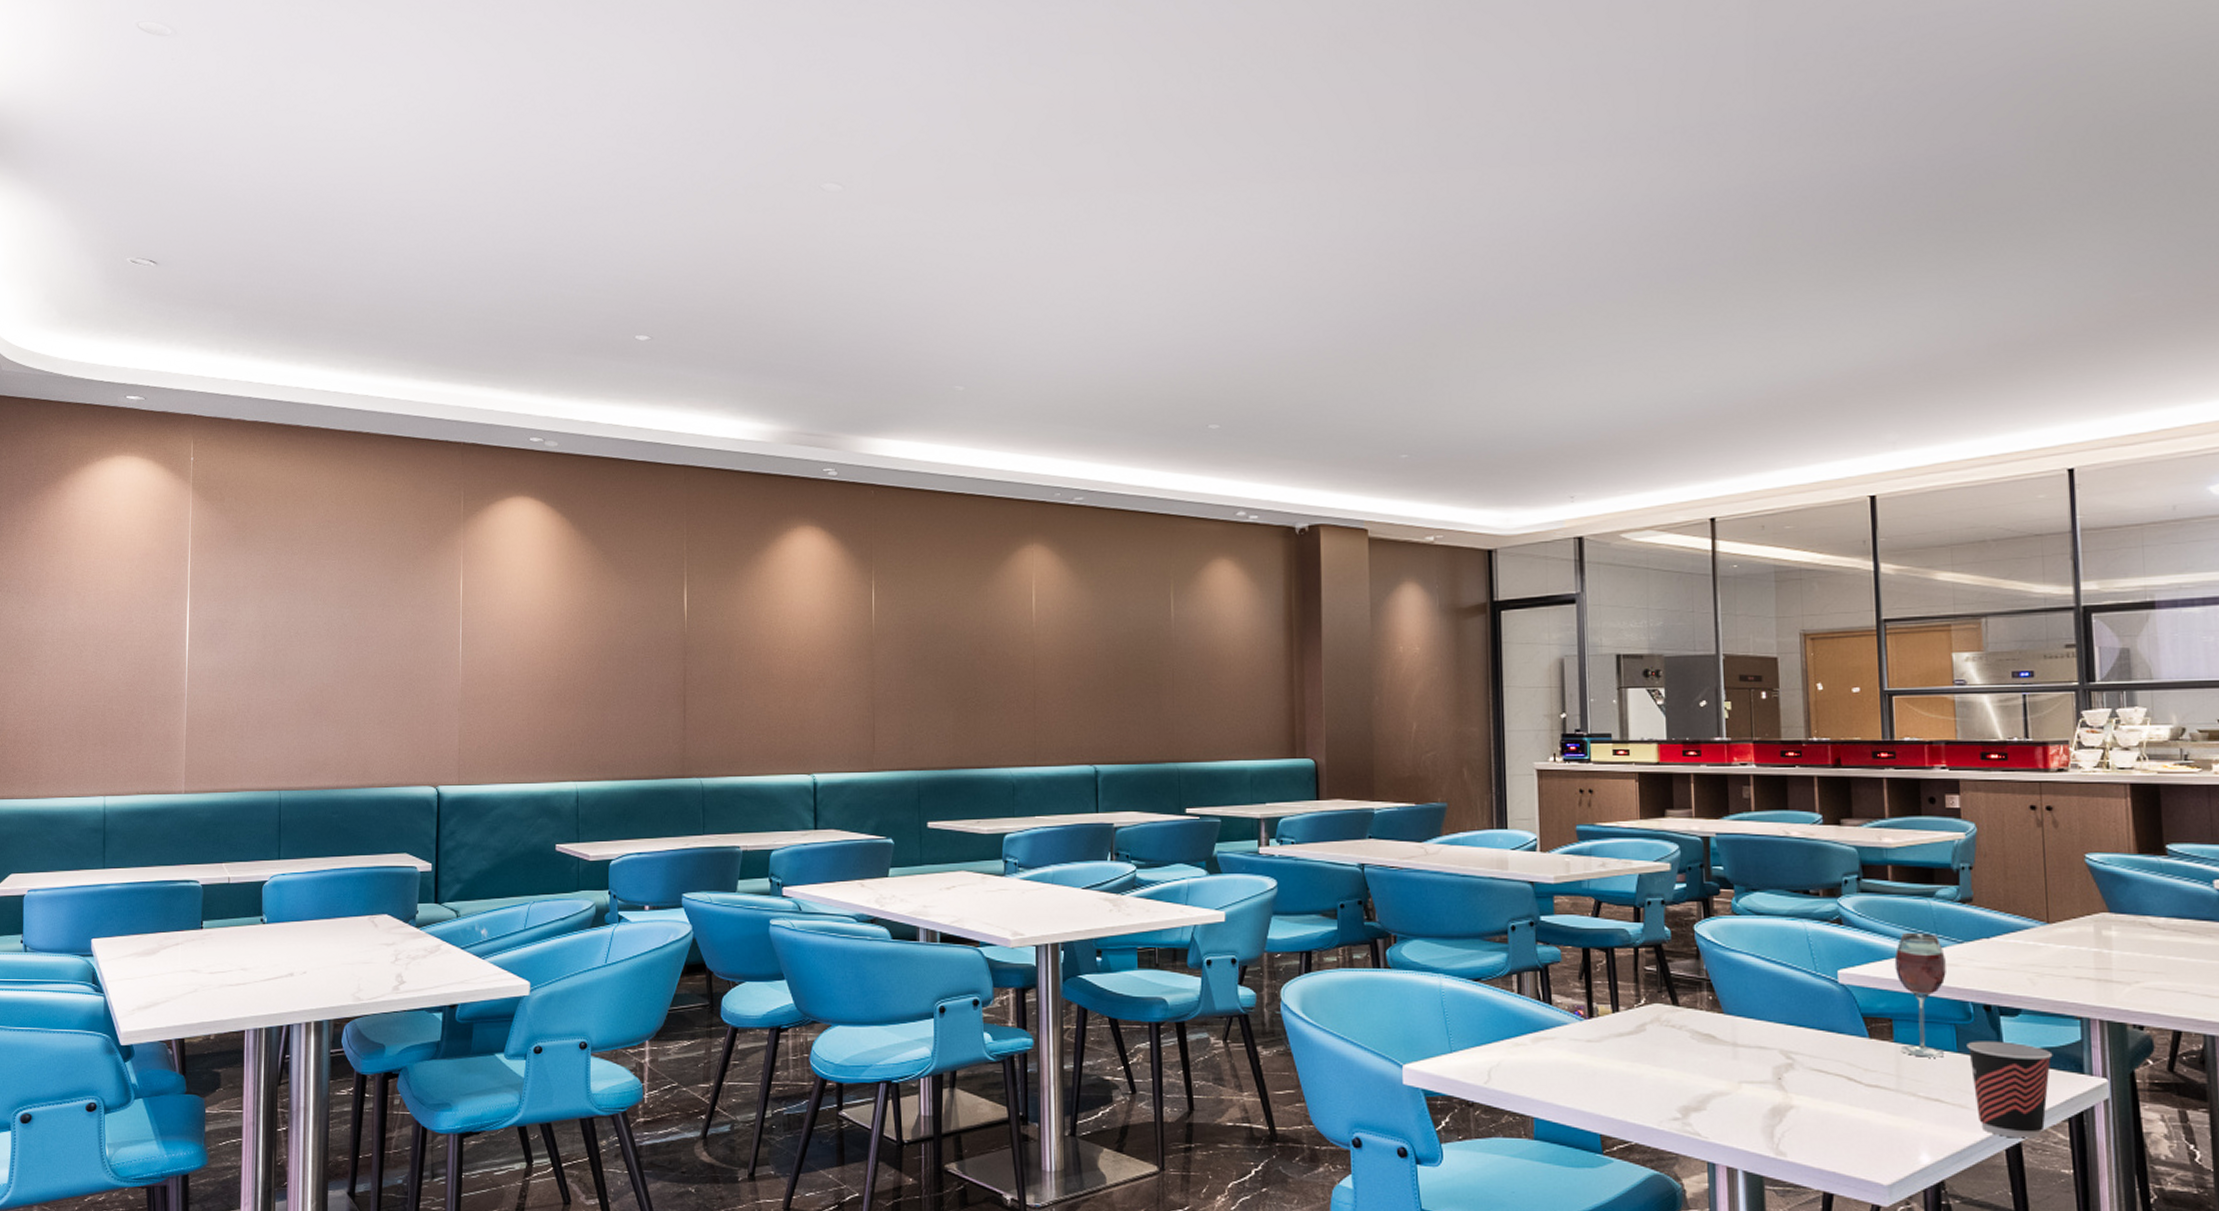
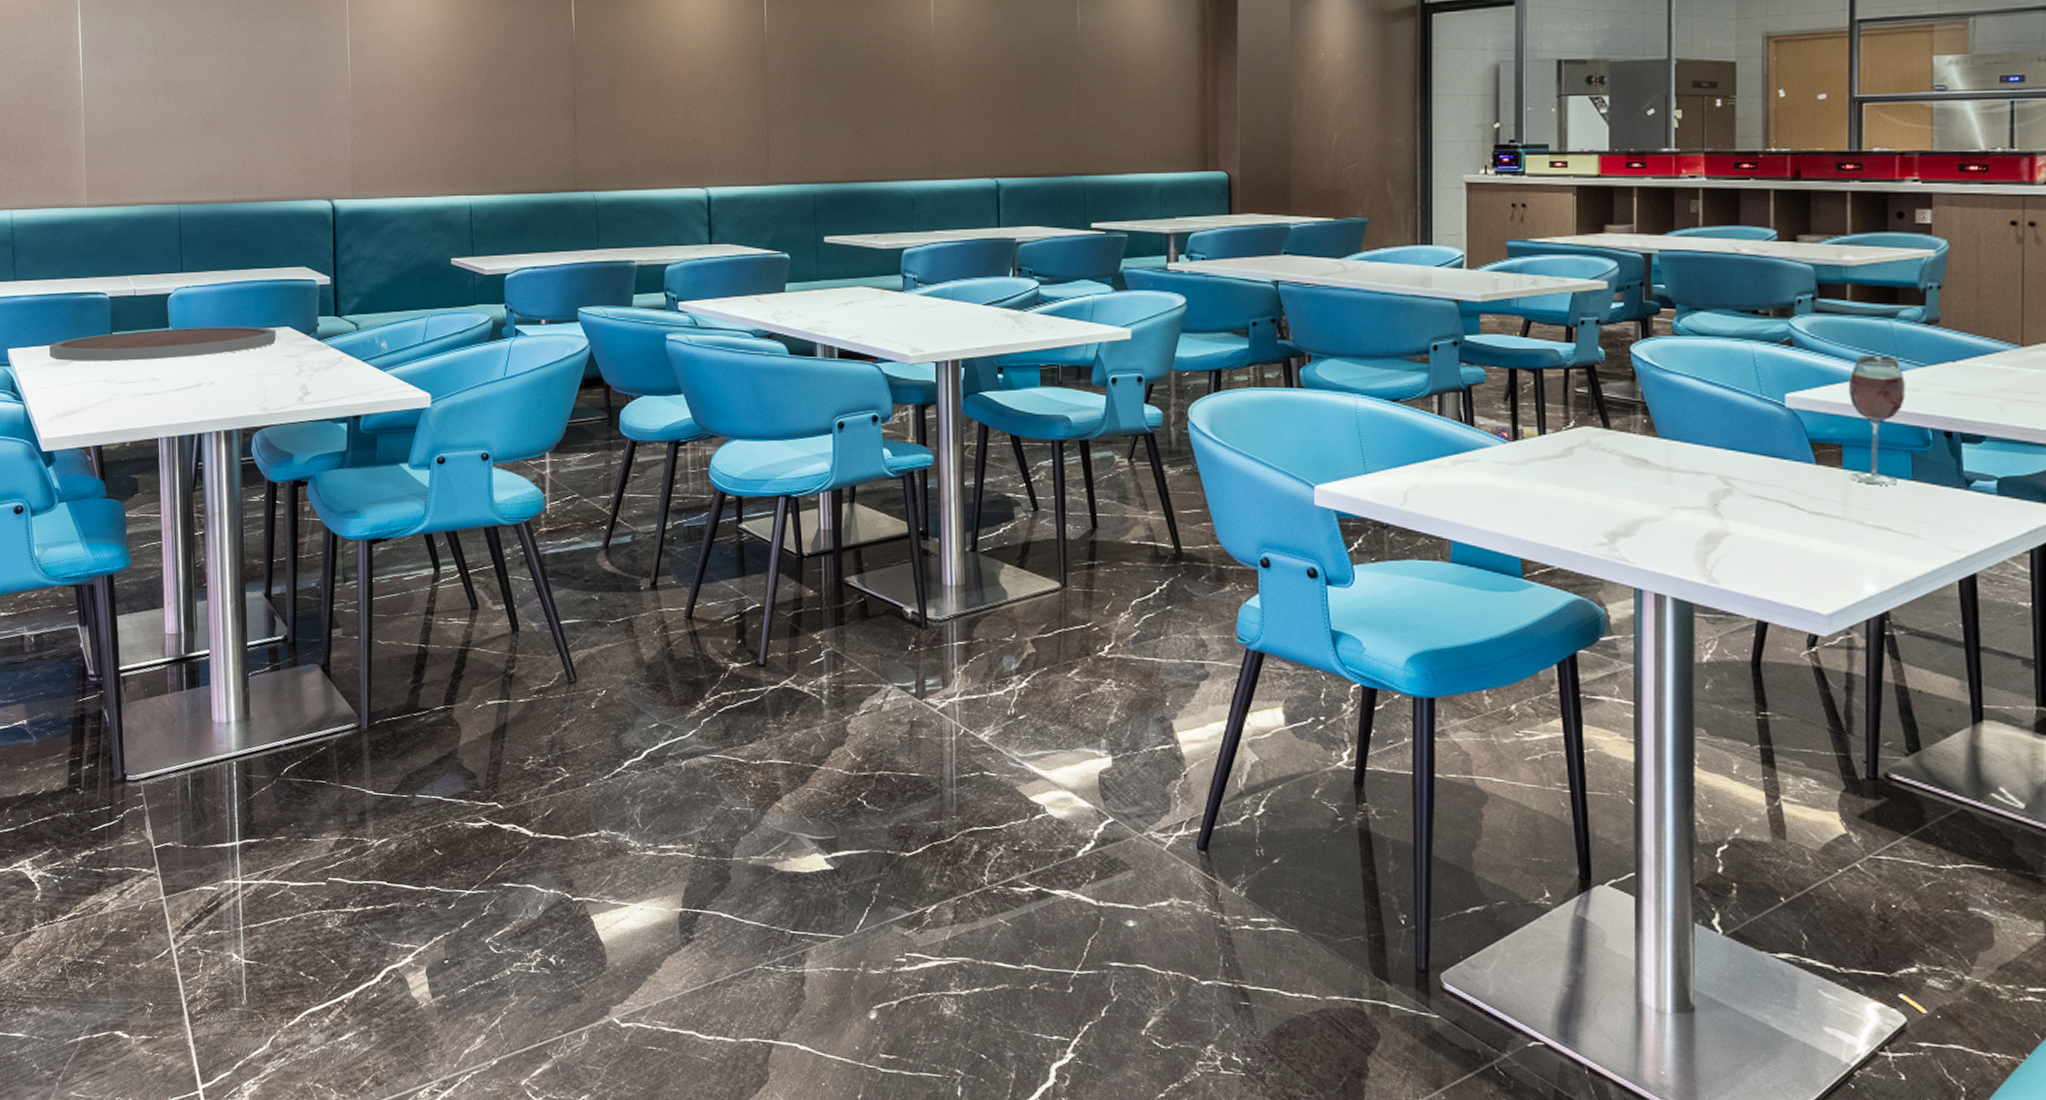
tray: none [135,914,373,951] -> present [49,326,276,362]
cup: present [1966,1041,2053,1139] -> none [1923,468,2018,570]

